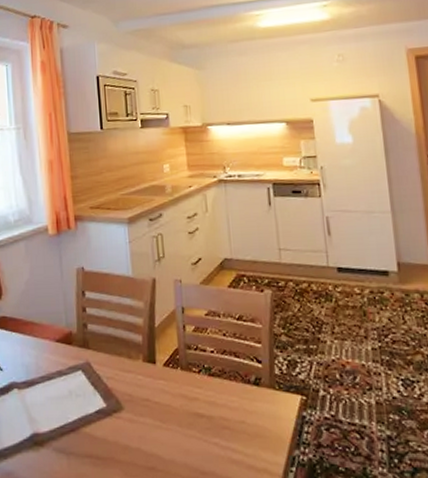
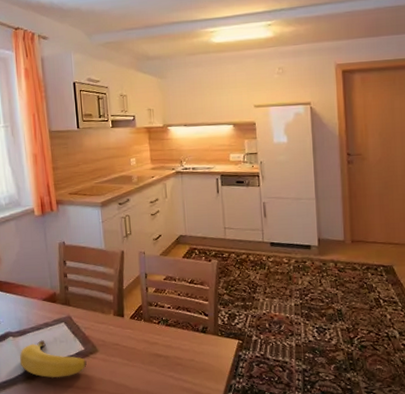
banana: none [25,393,109,445] -> present [19,340,87,378]

